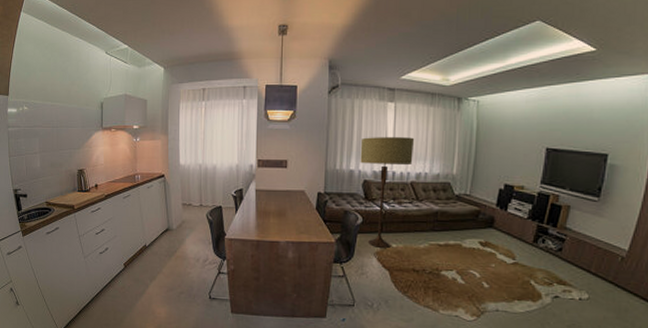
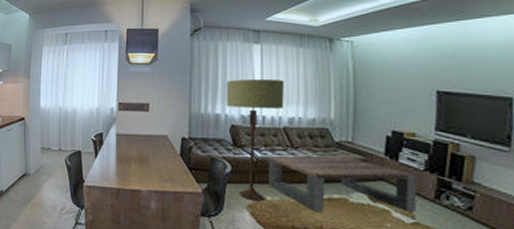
coffee table: none [395,208,520,256] -> present [268,156,418,212]

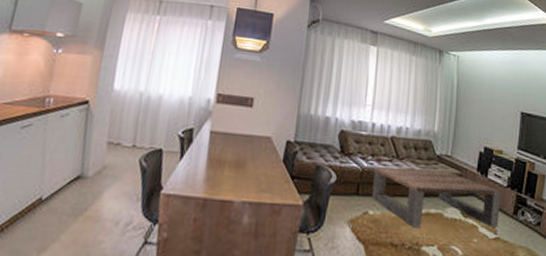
floor lamp: present [226,80,285,201] -> none [337,80,397,215]

